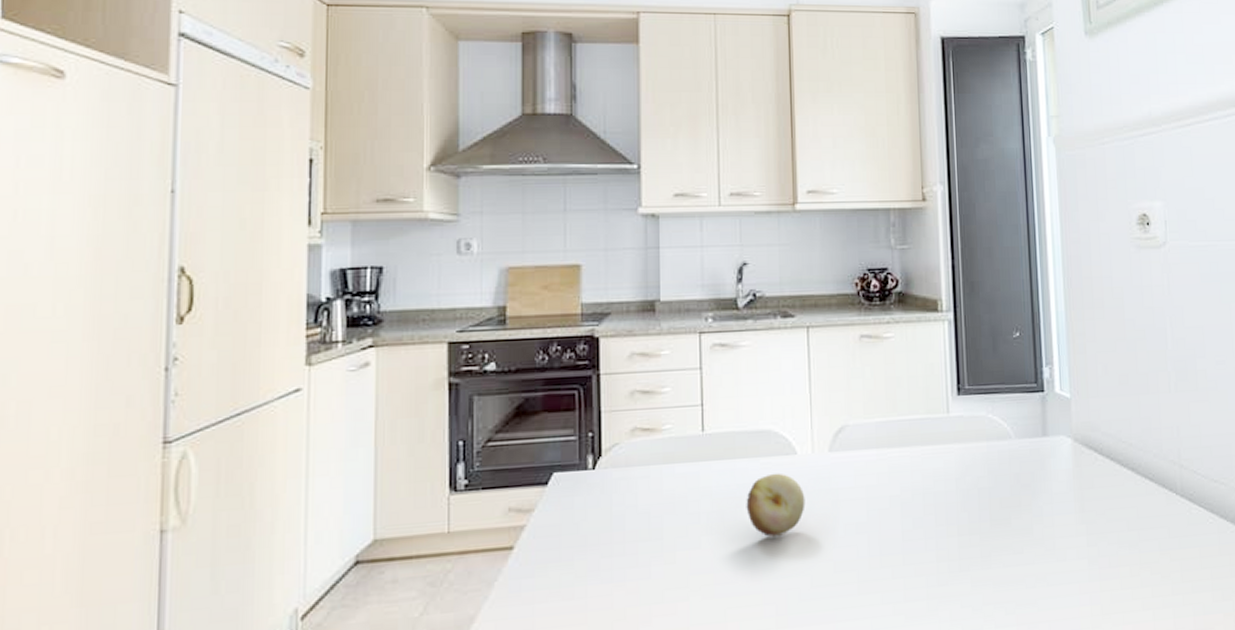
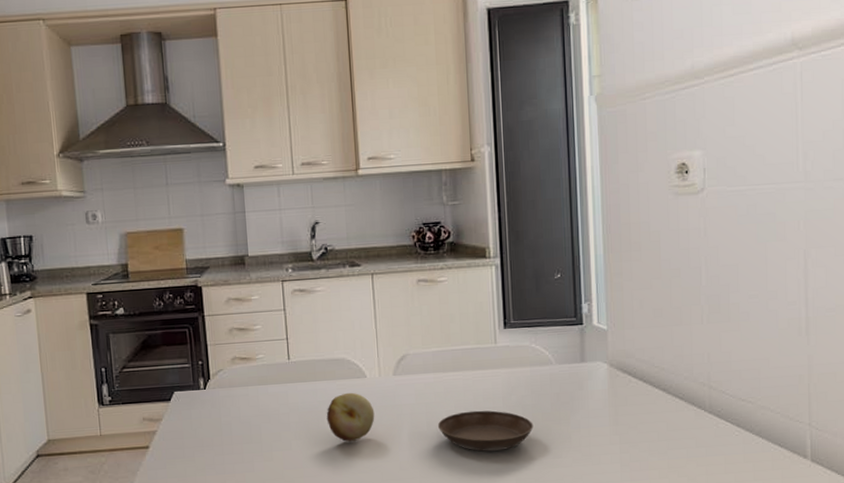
saucer: none [880,495,991,547] -> present [437,410,534,452]

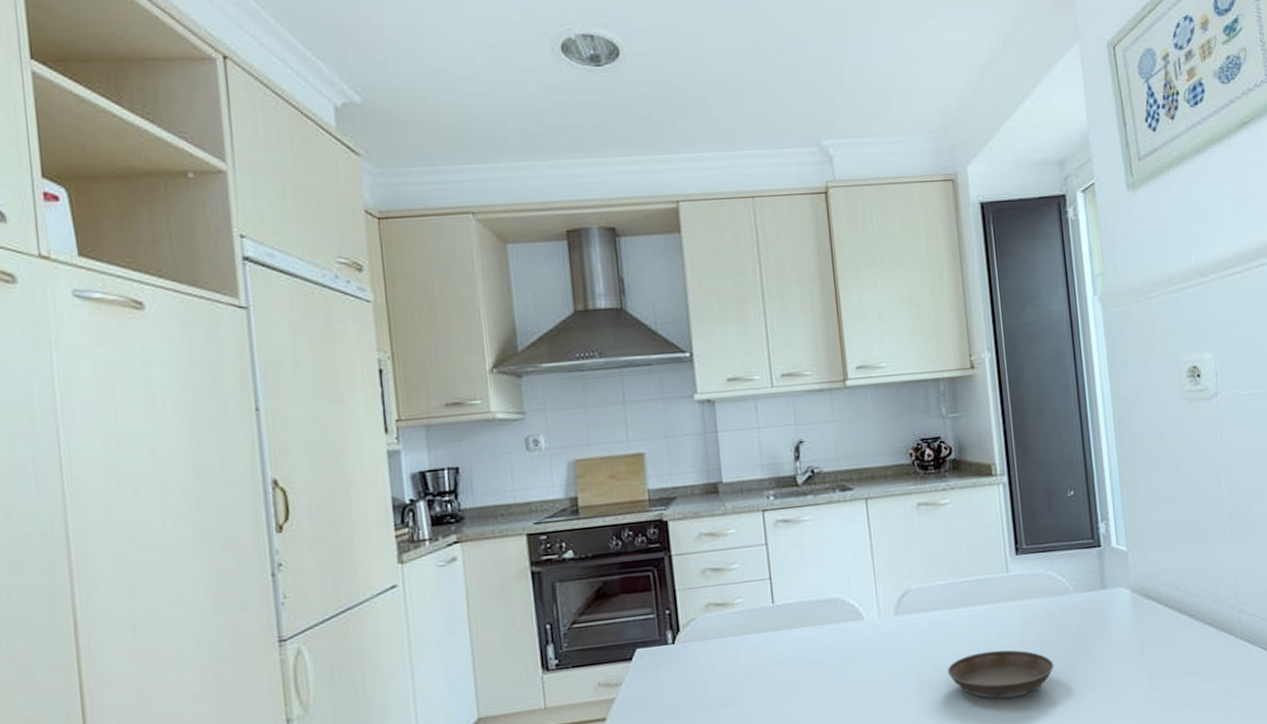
fruit: present [326,392,375,442] -> none [818,637,876,697]

